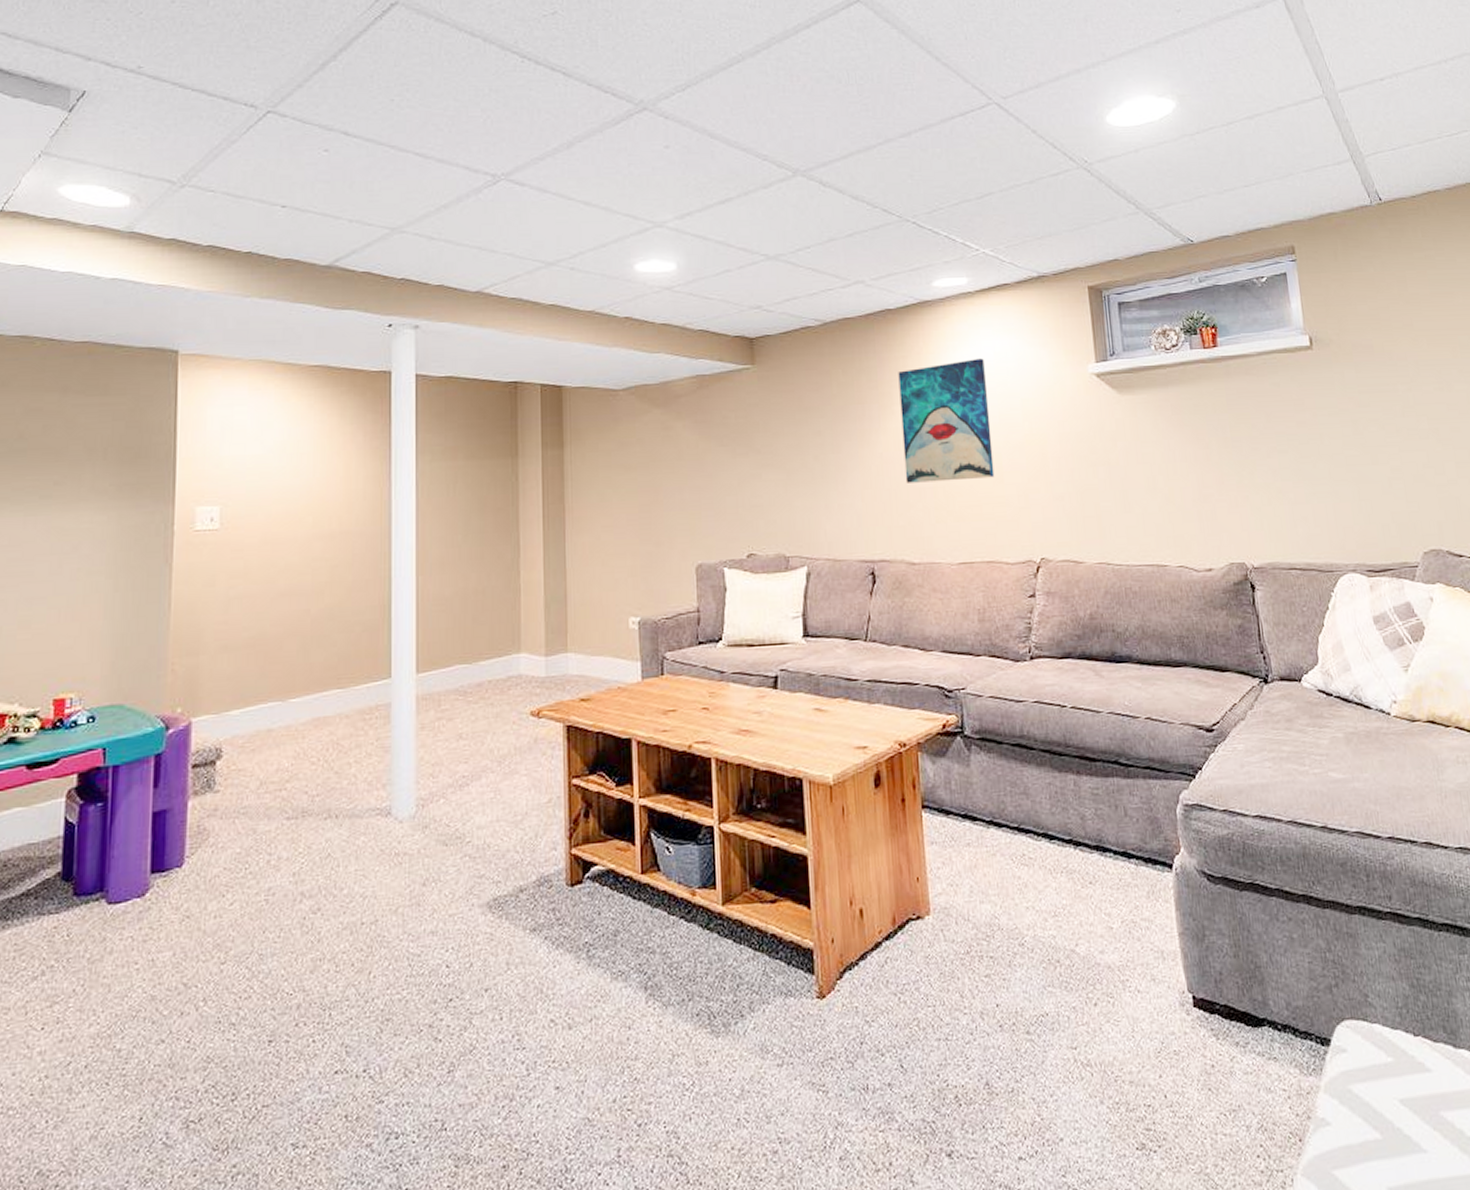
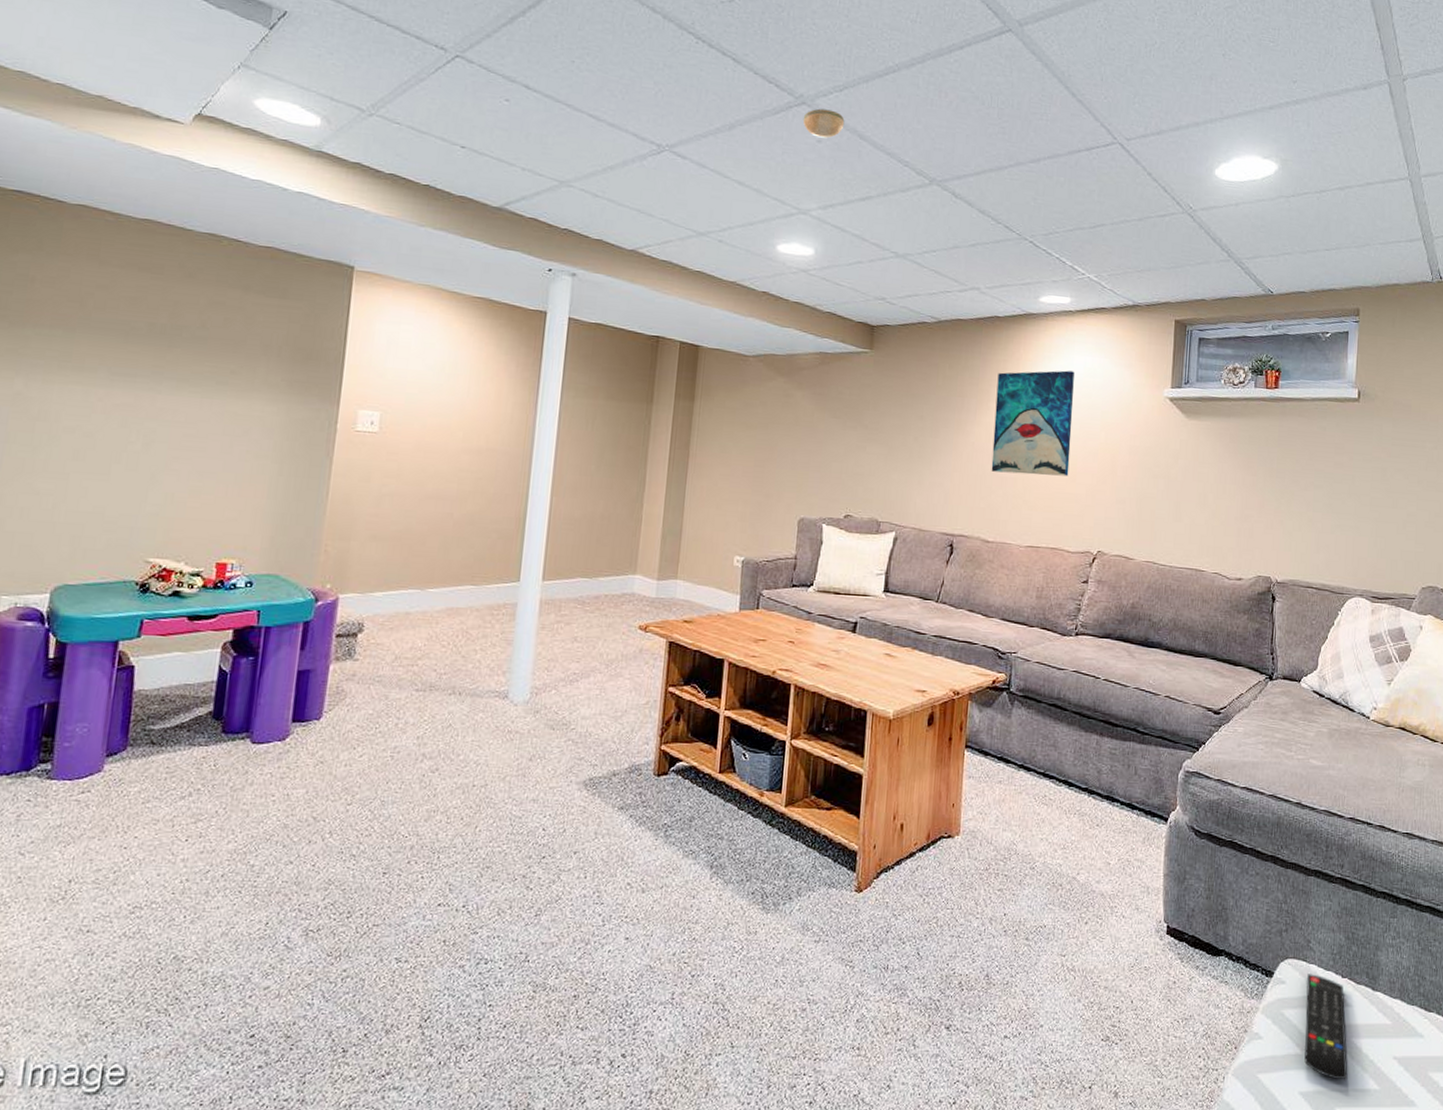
smoke detector: none [646,112,692,143] -> present [802,108,845,139]
remote control: none [1371,1035,1444,1167] -> present [1304,974,1348,1080]

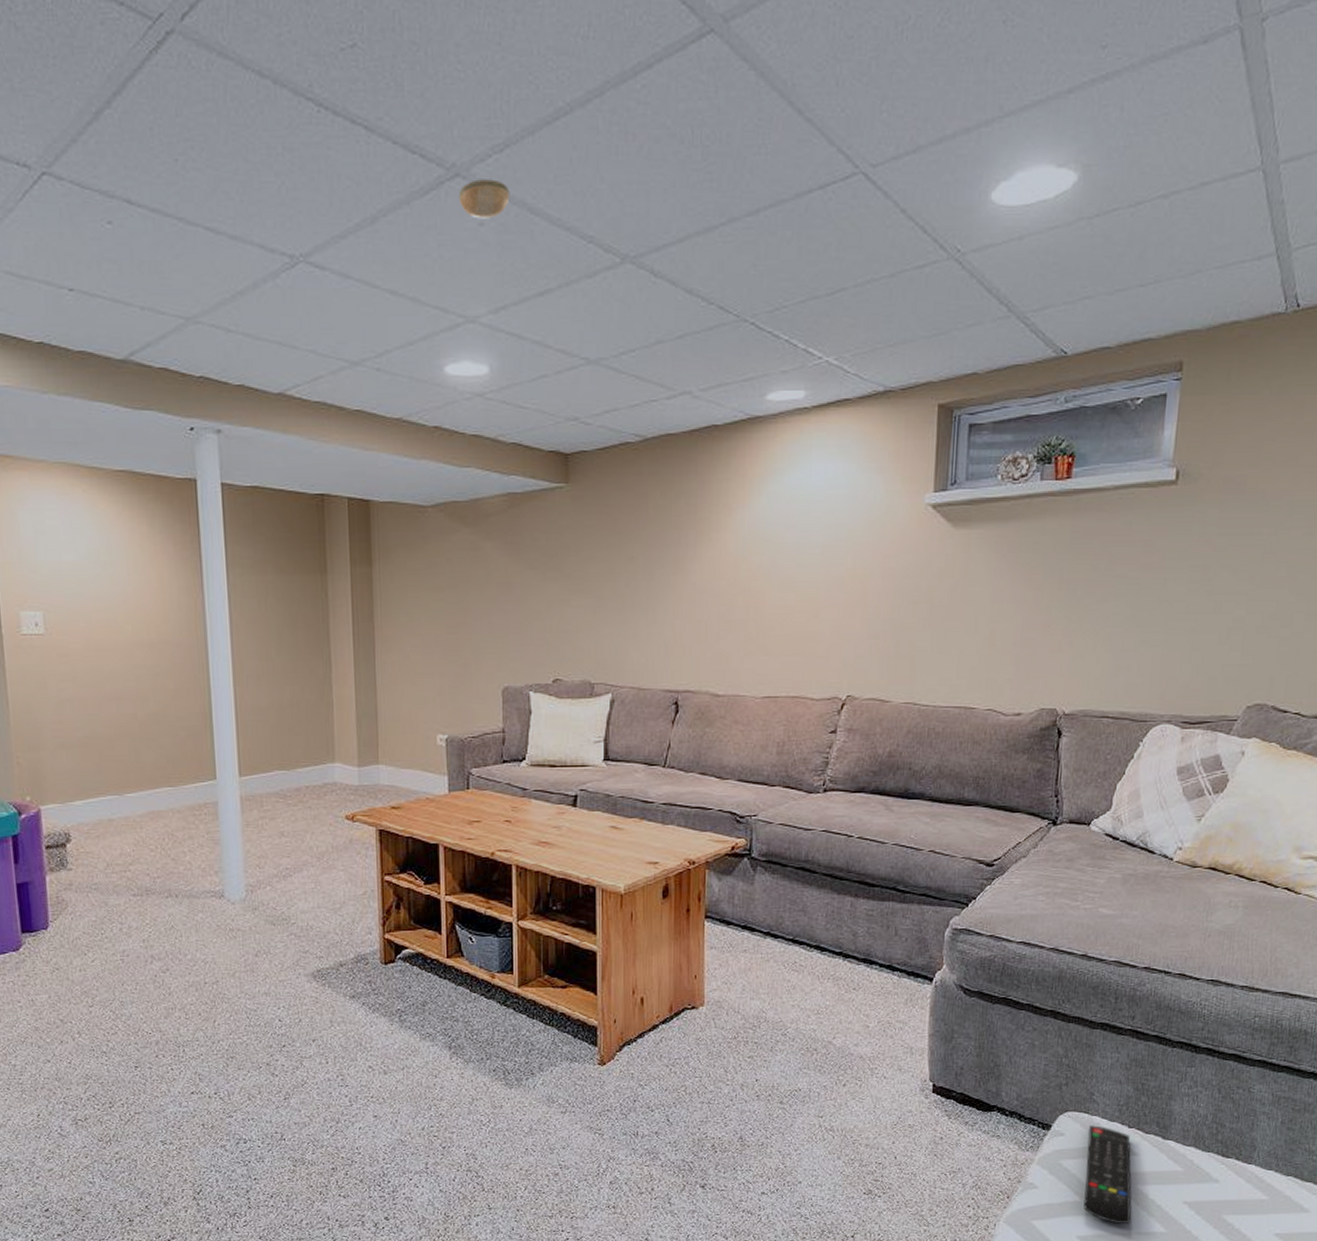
wall art: present [991,370,1074,477] -> none [717,484,813,615]

